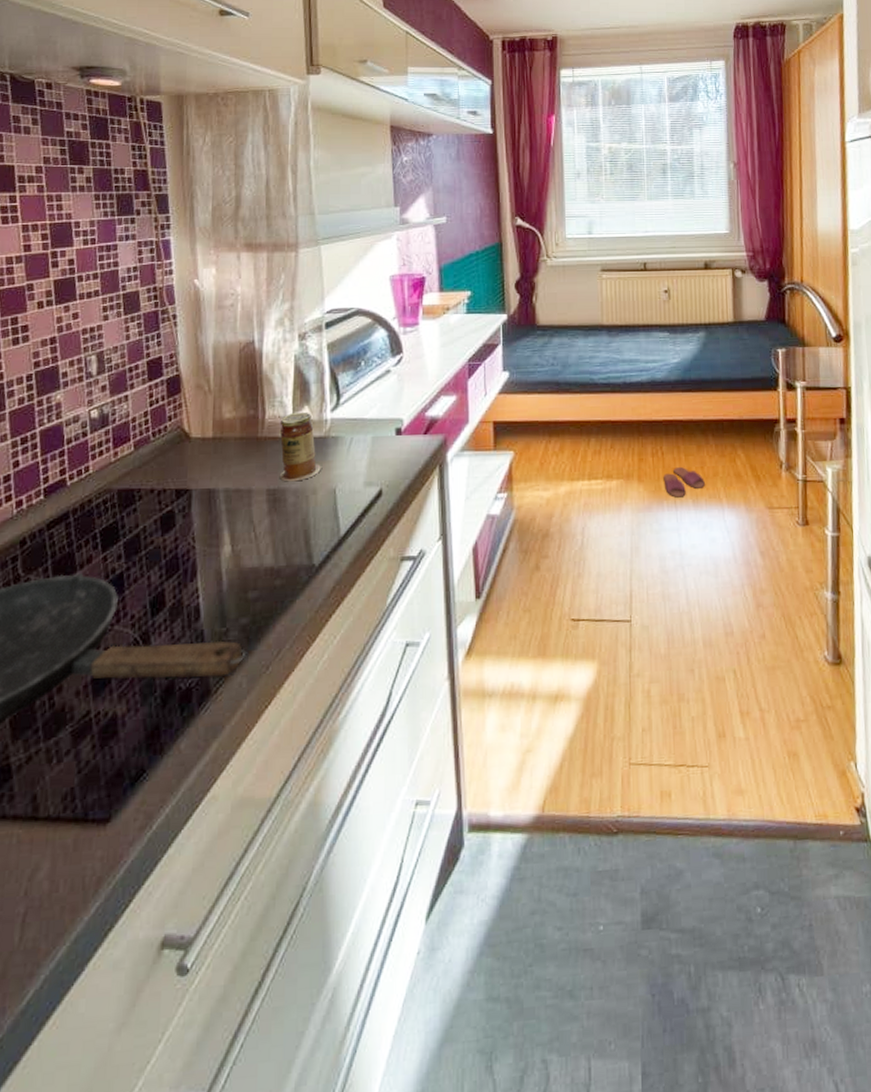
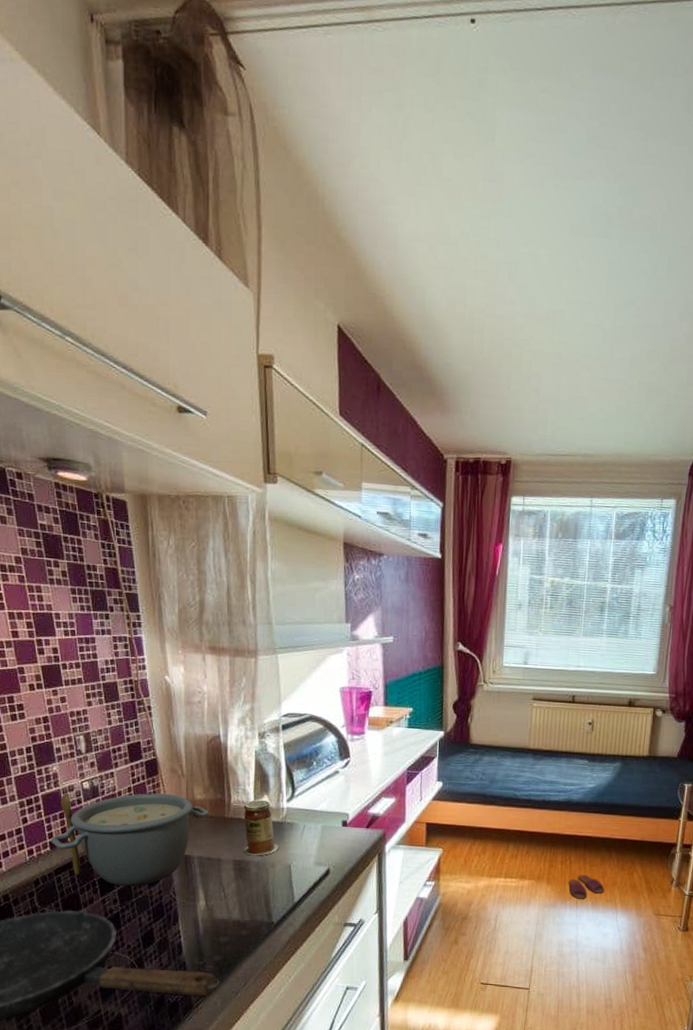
cooking pot: none [46,415,240,537] -> present [51,793,210,887]

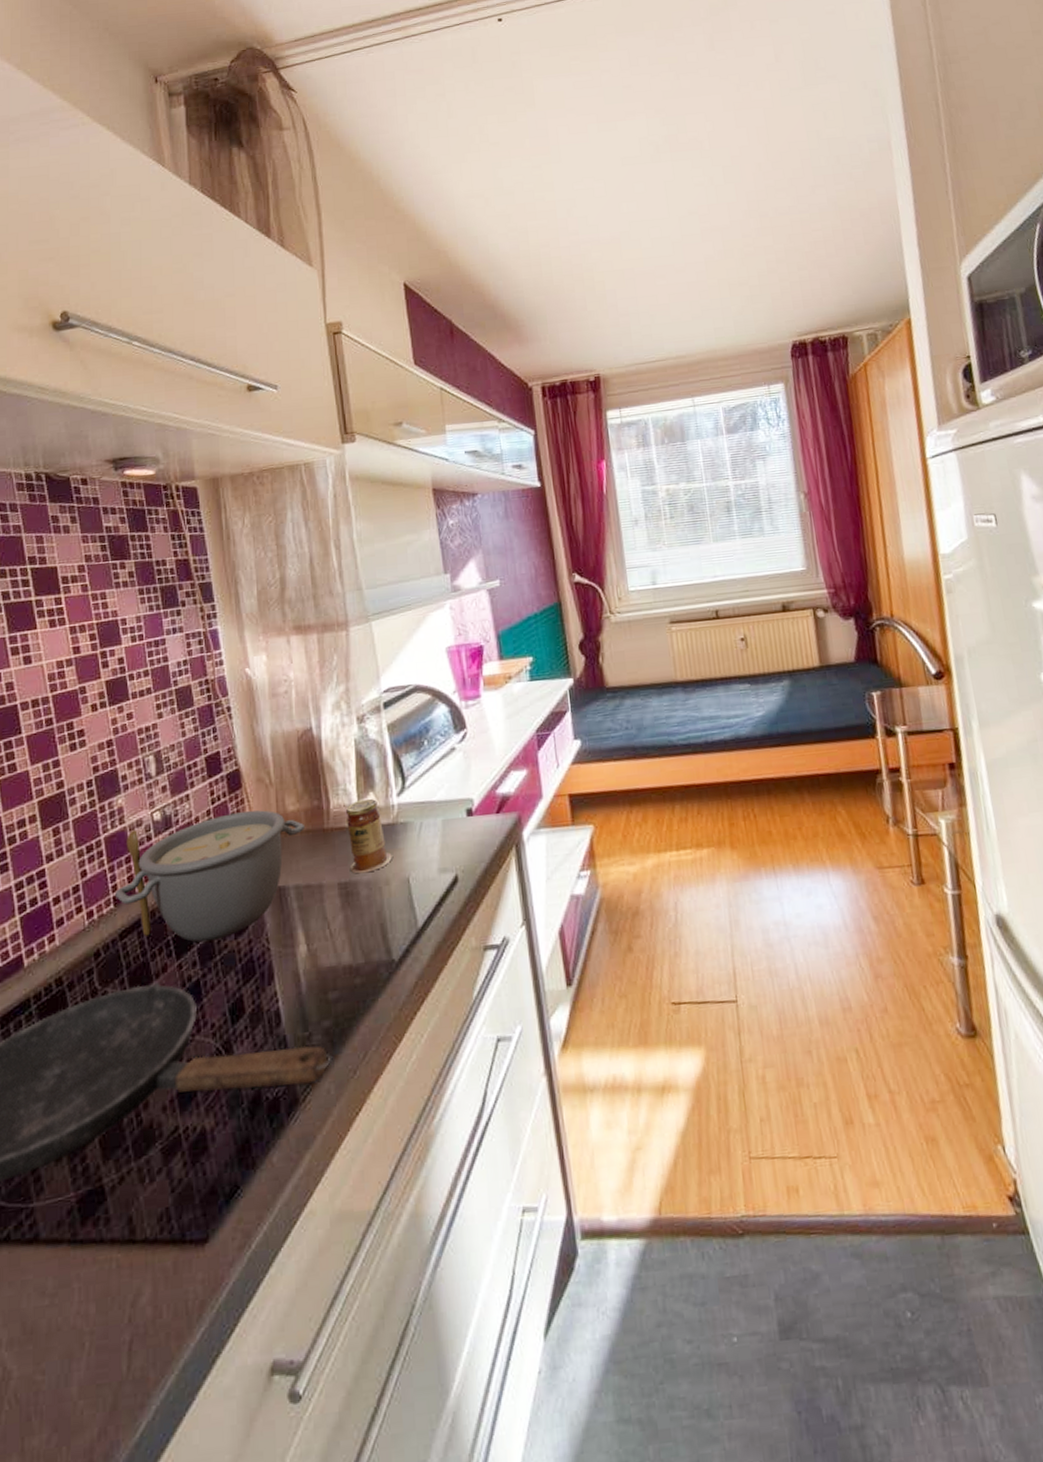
slippers: present [569,874,604,899] -> none [758,828,805,863]

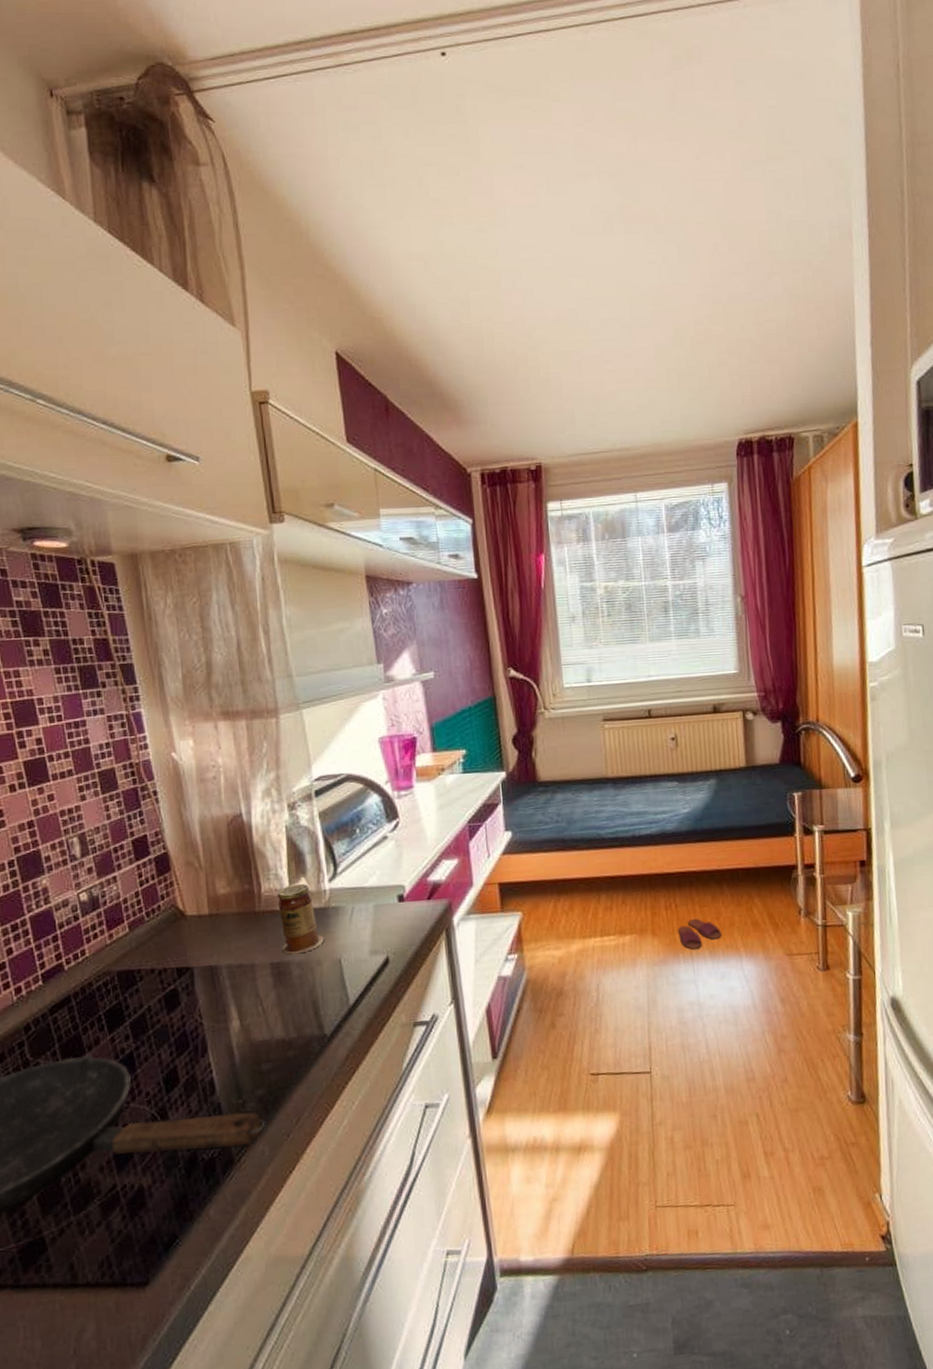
cooking pot: present [115,810,306,943] -> none [43,893,237,1018]
slippers: none [758,828,805,863] -> present [678,918,721,950]

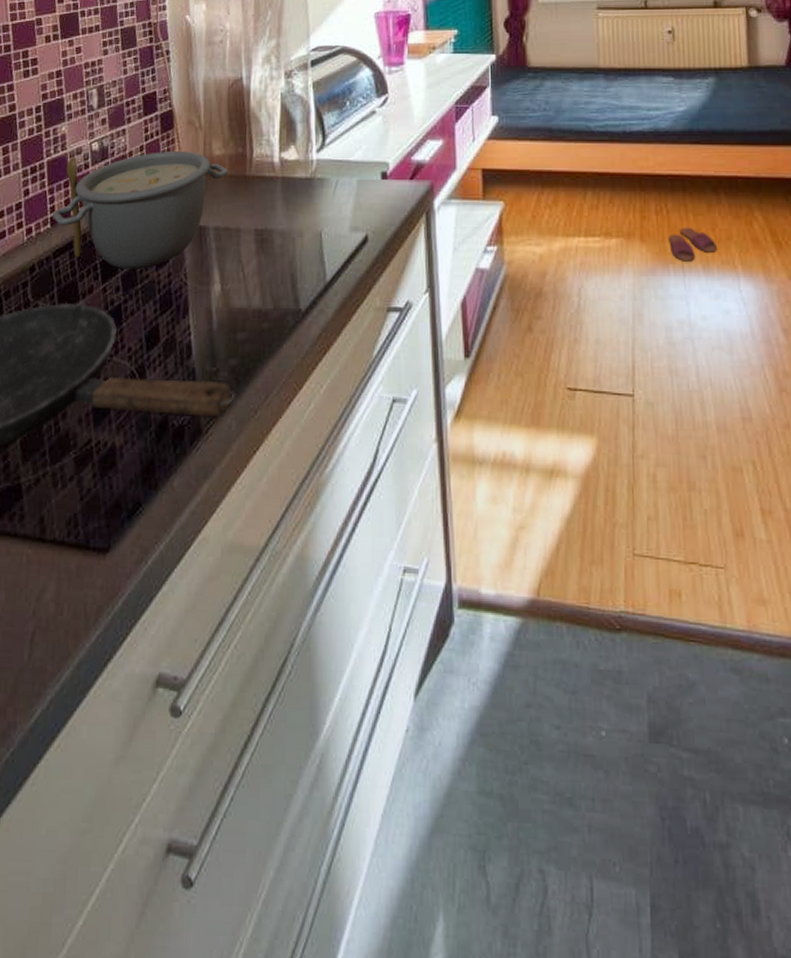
cooking pot: none [43,893,237,1018] -> present [52,151,229,270]
canister: present [277,883,324,955] -> none [266,151,307,223]

